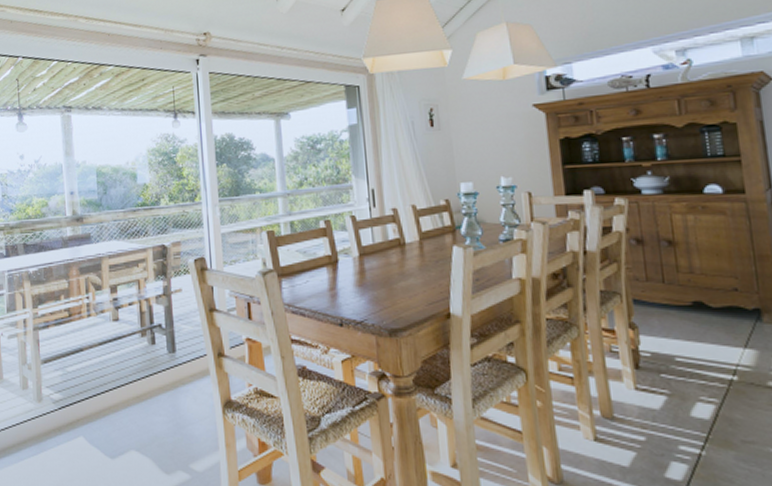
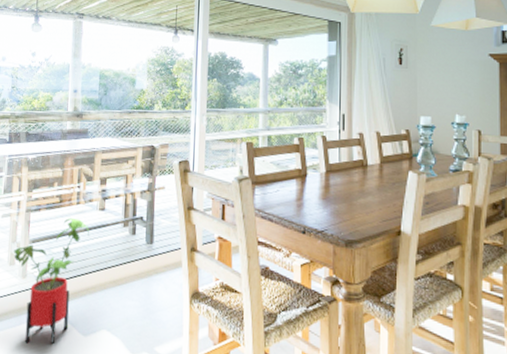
house plant: none [24,333,104,472] -> present [13,218,89,345]

